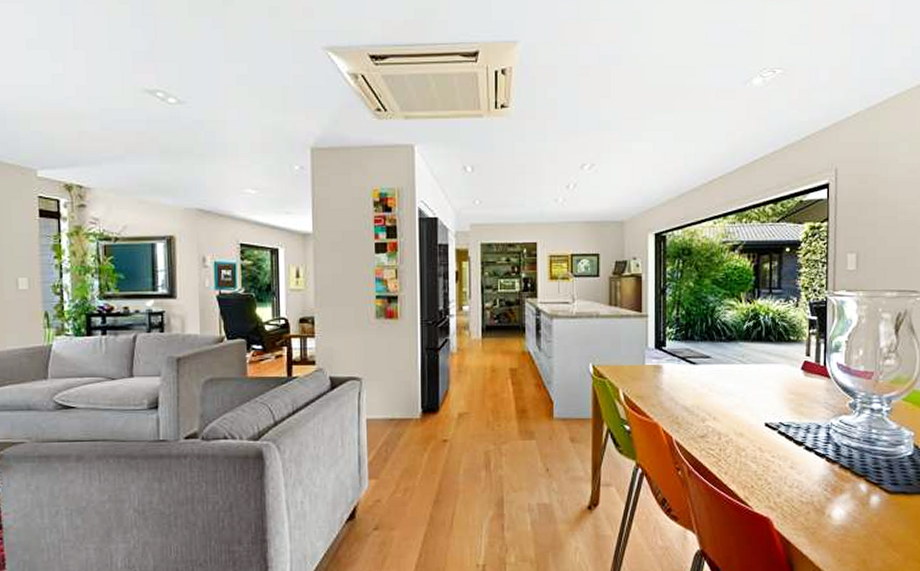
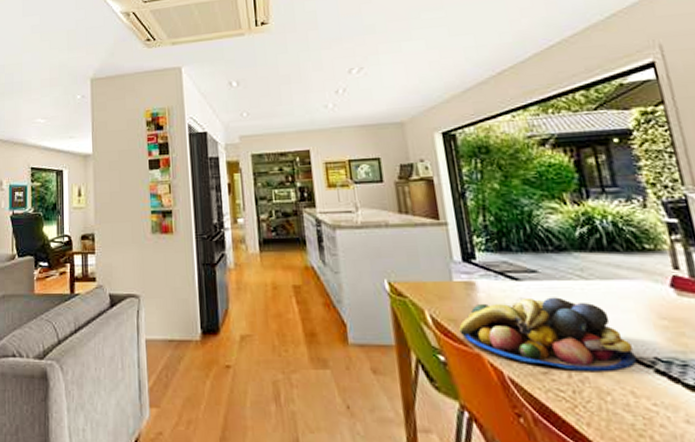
fruit bowl: none [644,378,767,435] -> present [459,297,637,372]

